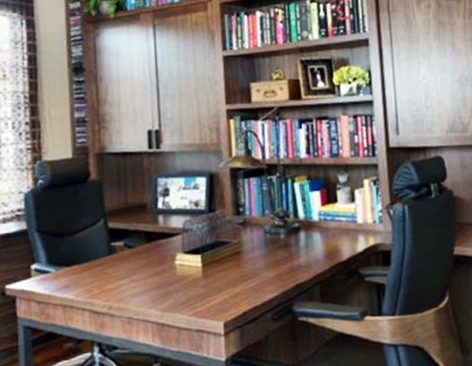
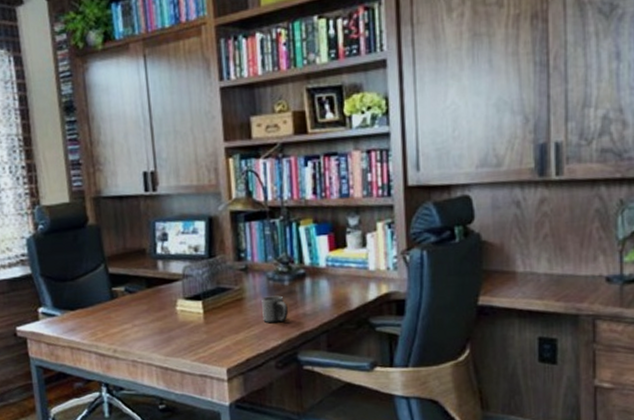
mug: none [259,248,285,276] -> present [261,295,289,324]

